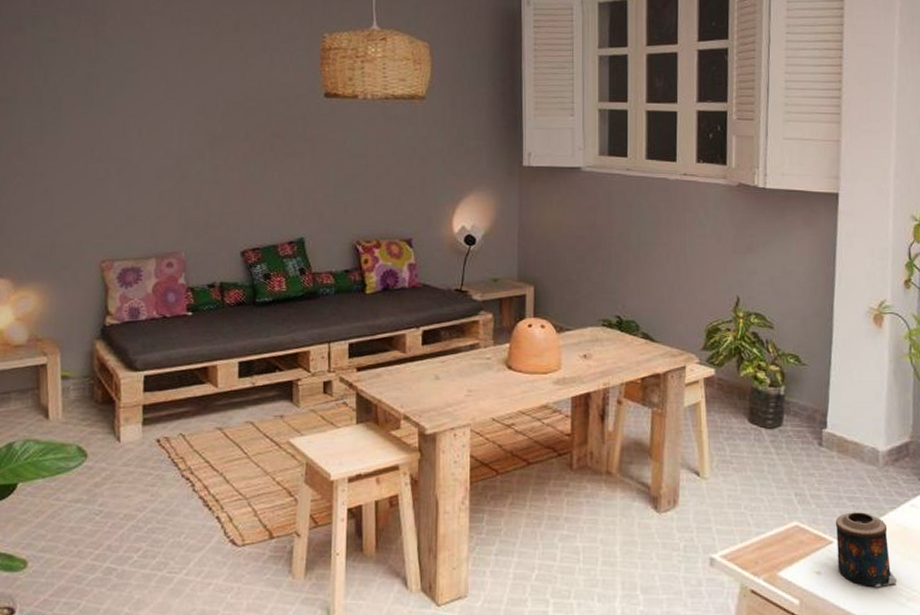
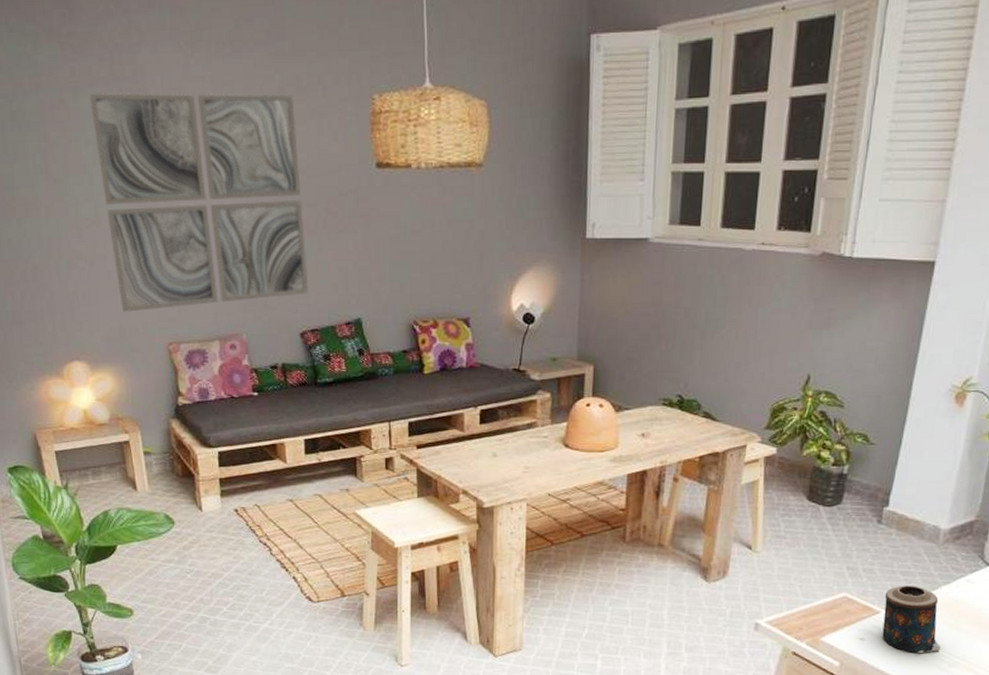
wall art: none [47,22,253,228] -> present [88,93,309,312]

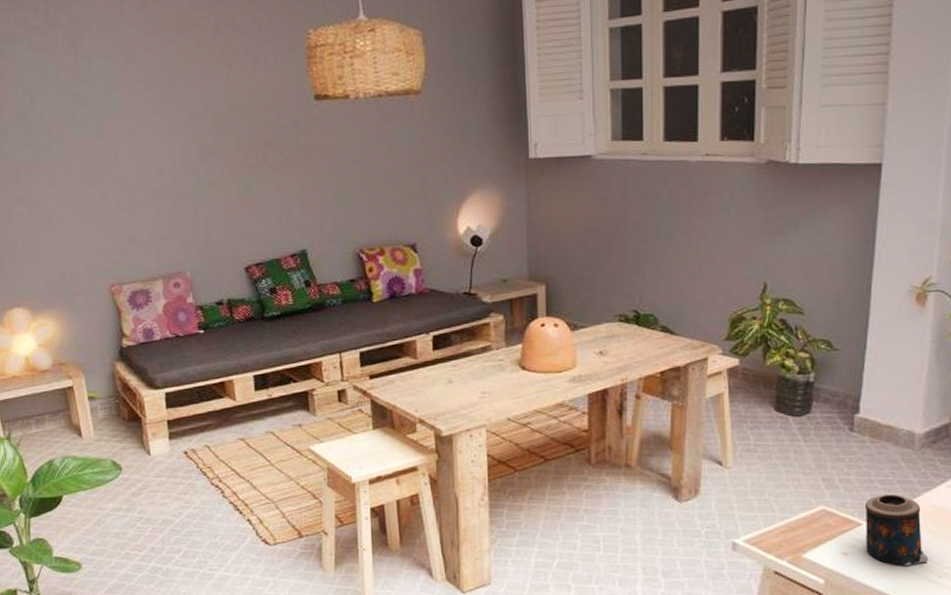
wall art: present [88,93,309,312] -> none [24,33,252,255]

